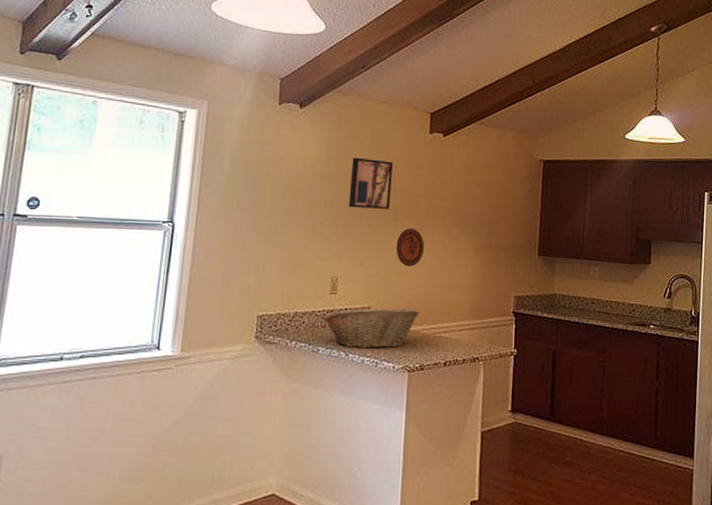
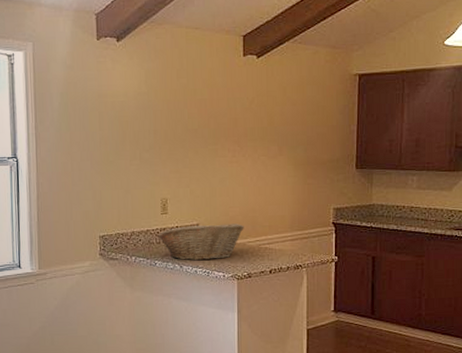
wall art: present [348,157,394,209] -> none [170,85,210,134]
decorative plate: present [396,228,425,267] -> none [218,150,246,186]

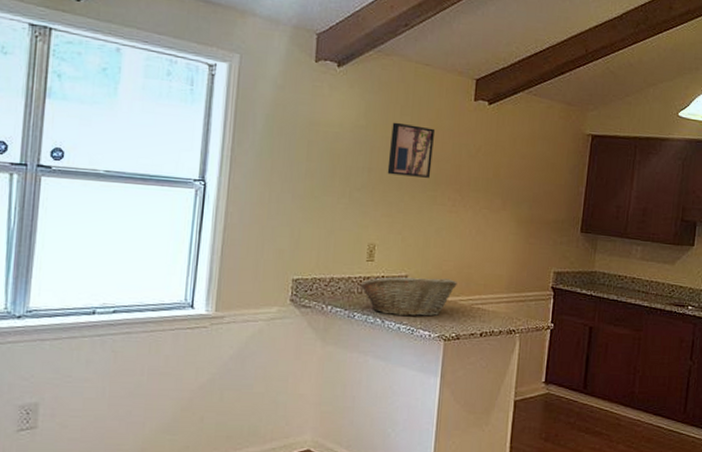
wall art: none [170,85,210,134] -> present [387,122,436,178]

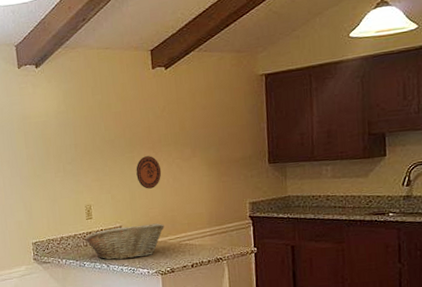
wall art: present [387,122,436,178] -> none [87,100,126,146]
decorative plate: none [435,198,465,238] -> present [136,156,162,189]

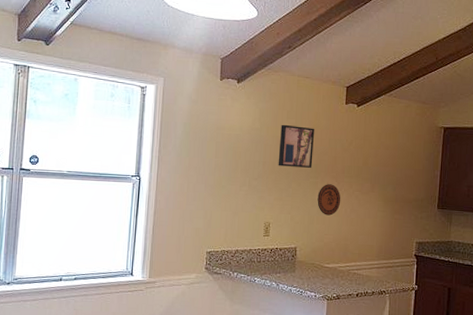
fruit basket: present [85,223,164,260] -> none [259,248,336,281]
wall art: none [87,100,126,146] -> present [278,124,315,168]

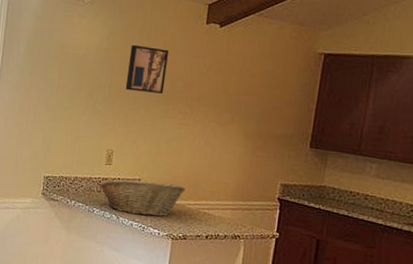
fruit basket: none [259,248,336,281] -> present [99,179,186,217]
decorative plate: present [317,184,341,216] -> none [167,112,195,147]

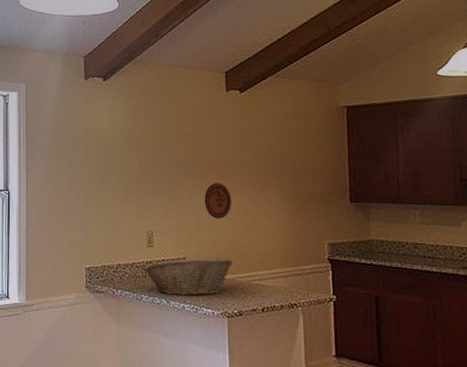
wall art: present [125,44,170,94] -> none [155,120,195,167]
decorative plate: none [167,112,195,147] -> present [204,183,232,219]

